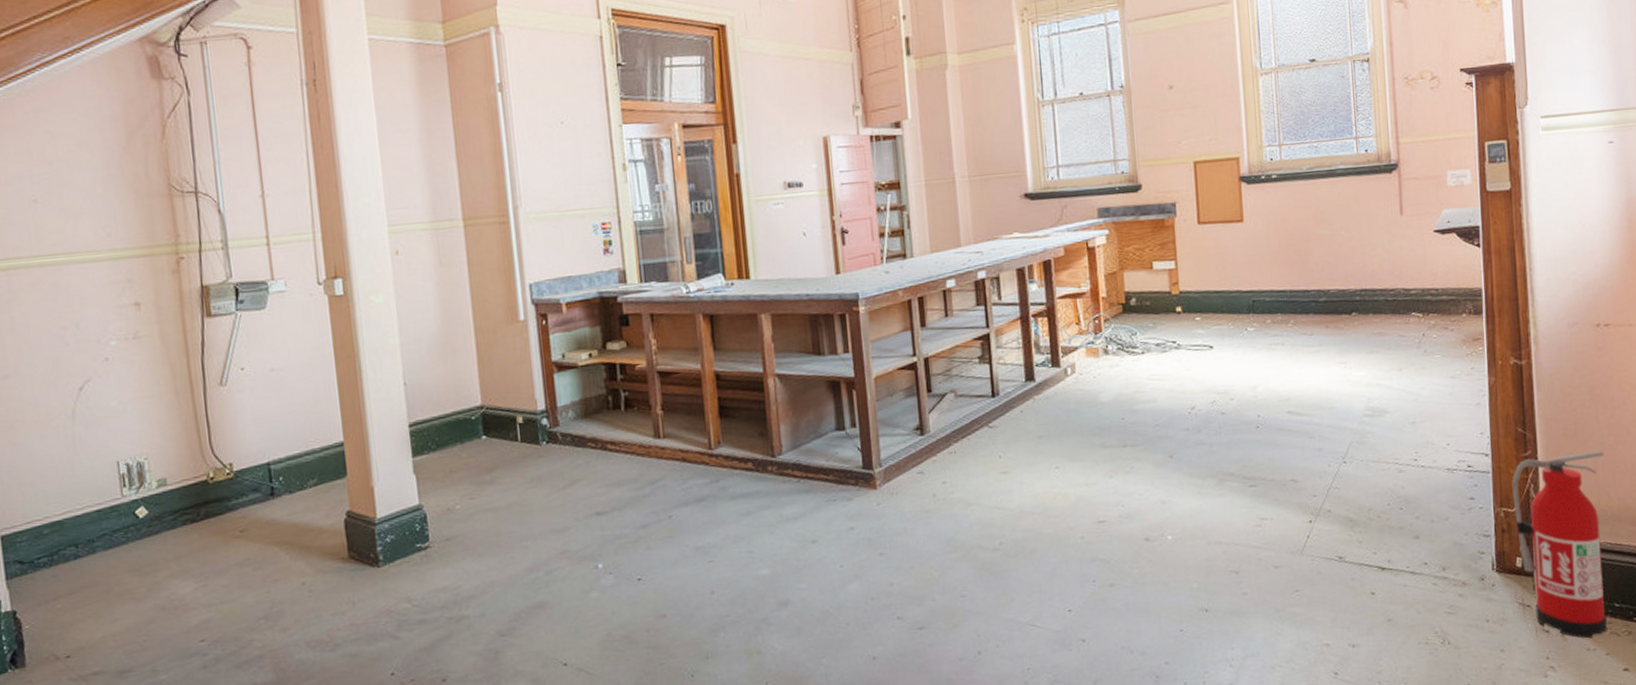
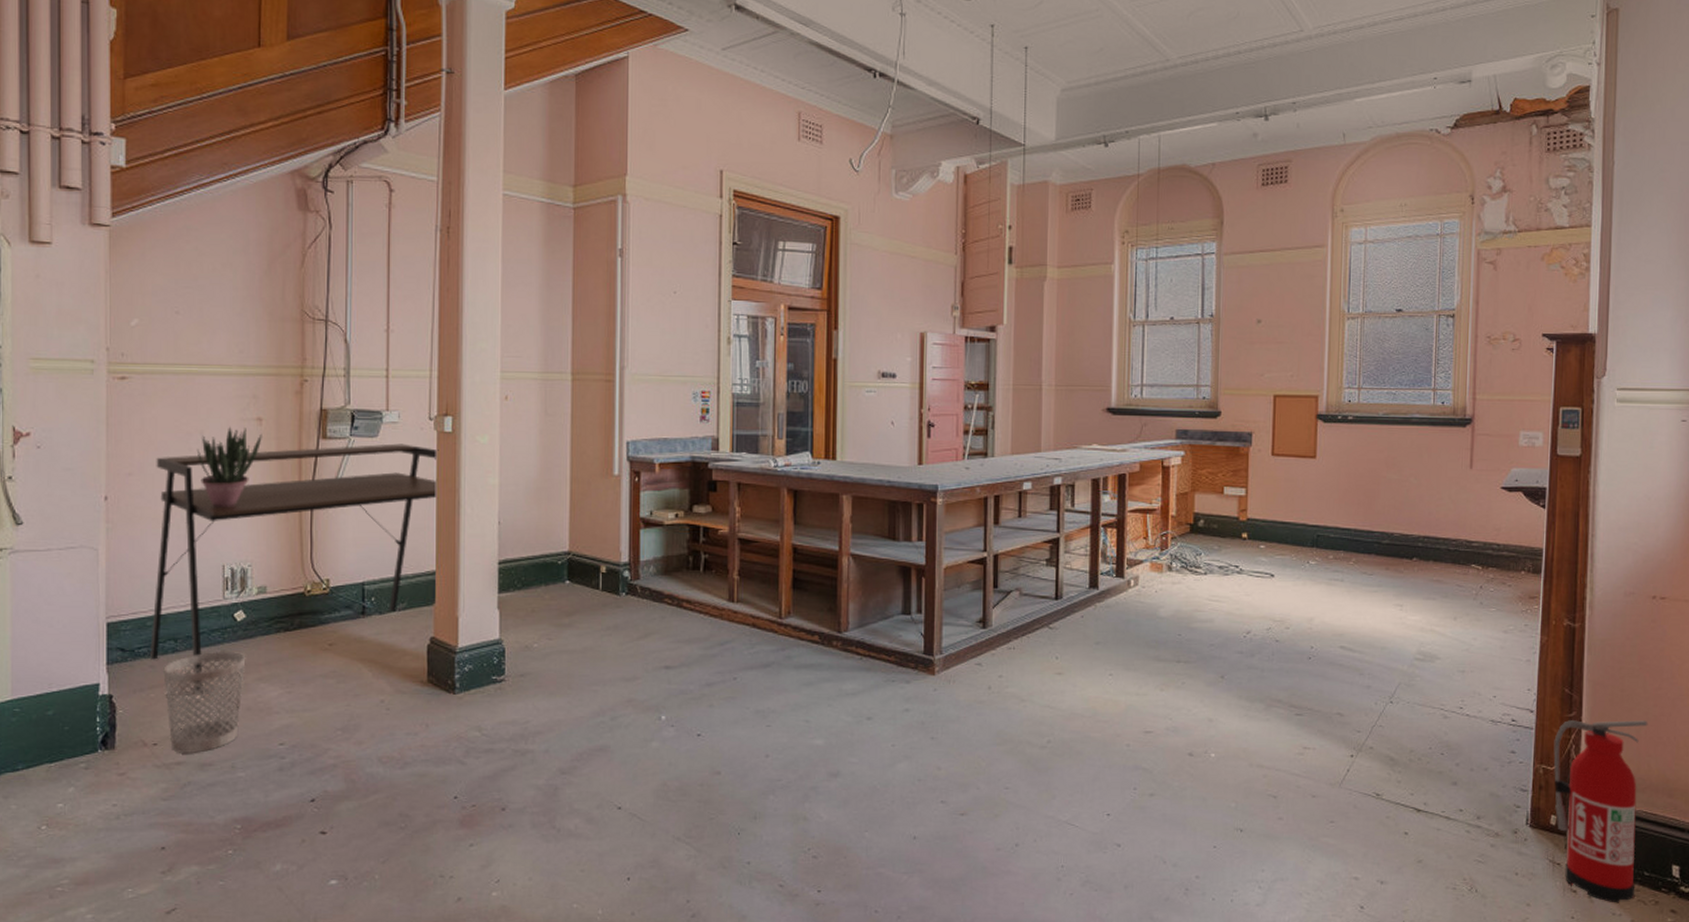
desk: none [32,312,336,599] -> present [150,443,439,694]
wastebasket: none [67,550,155,663] -> present [163,652,246,754]
potted plant: none [74,314,143,402] -> present [196,426,262,508]

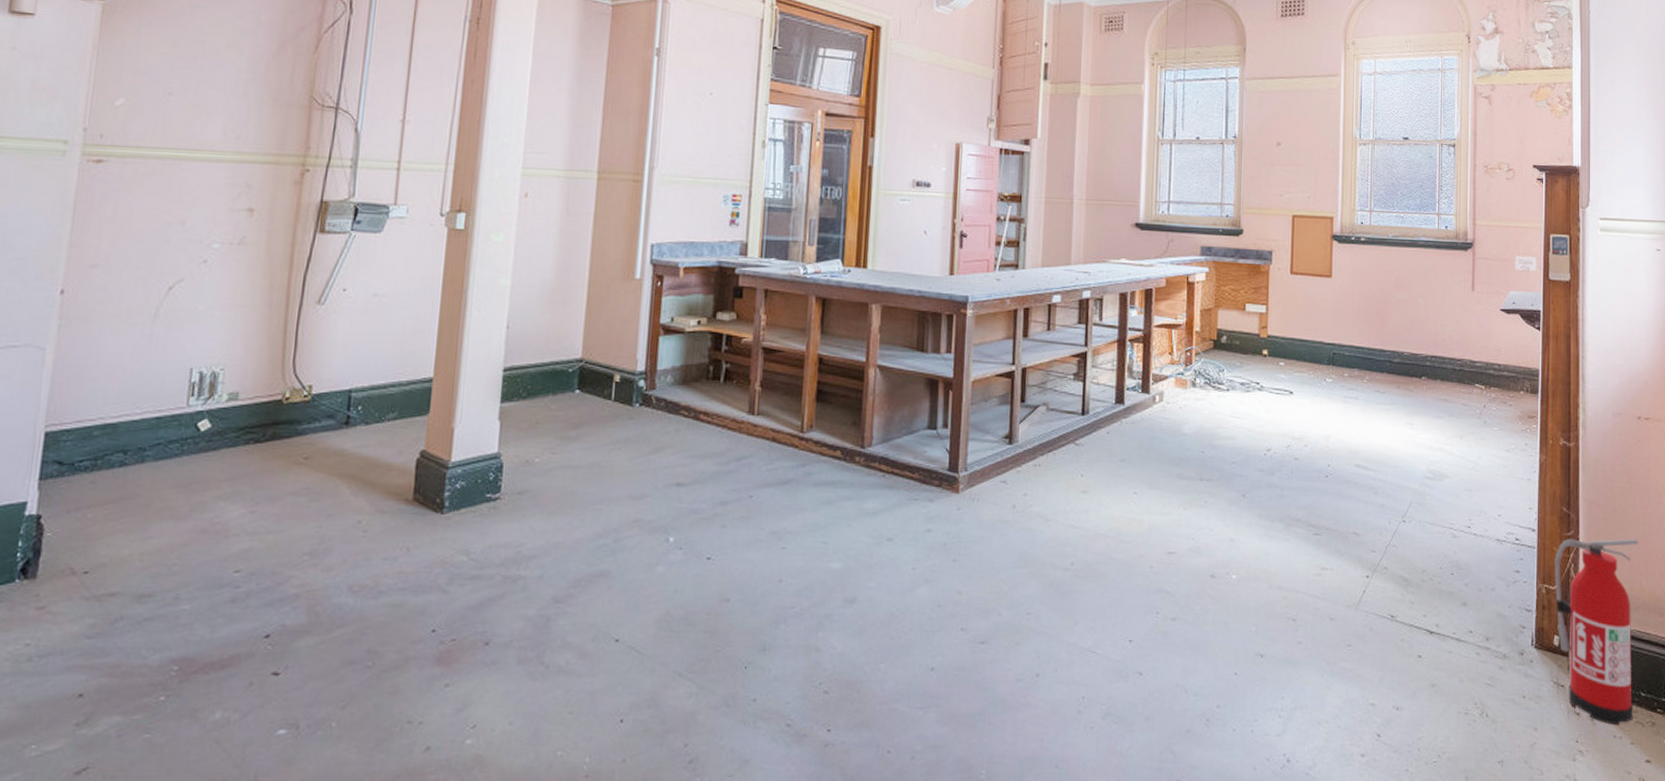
desk: present [150,443,439,694] -> none [92,240,448,514]
wastebasket: present [163,652,246,754] -> none [105,466,206,584]
potted plant: present [196,426,262,508] -> none [174,216,252,305]

